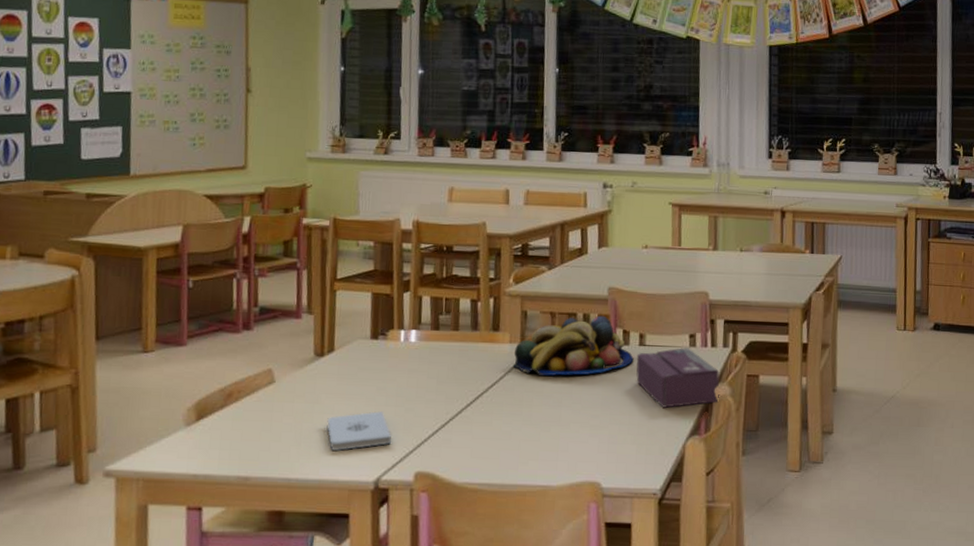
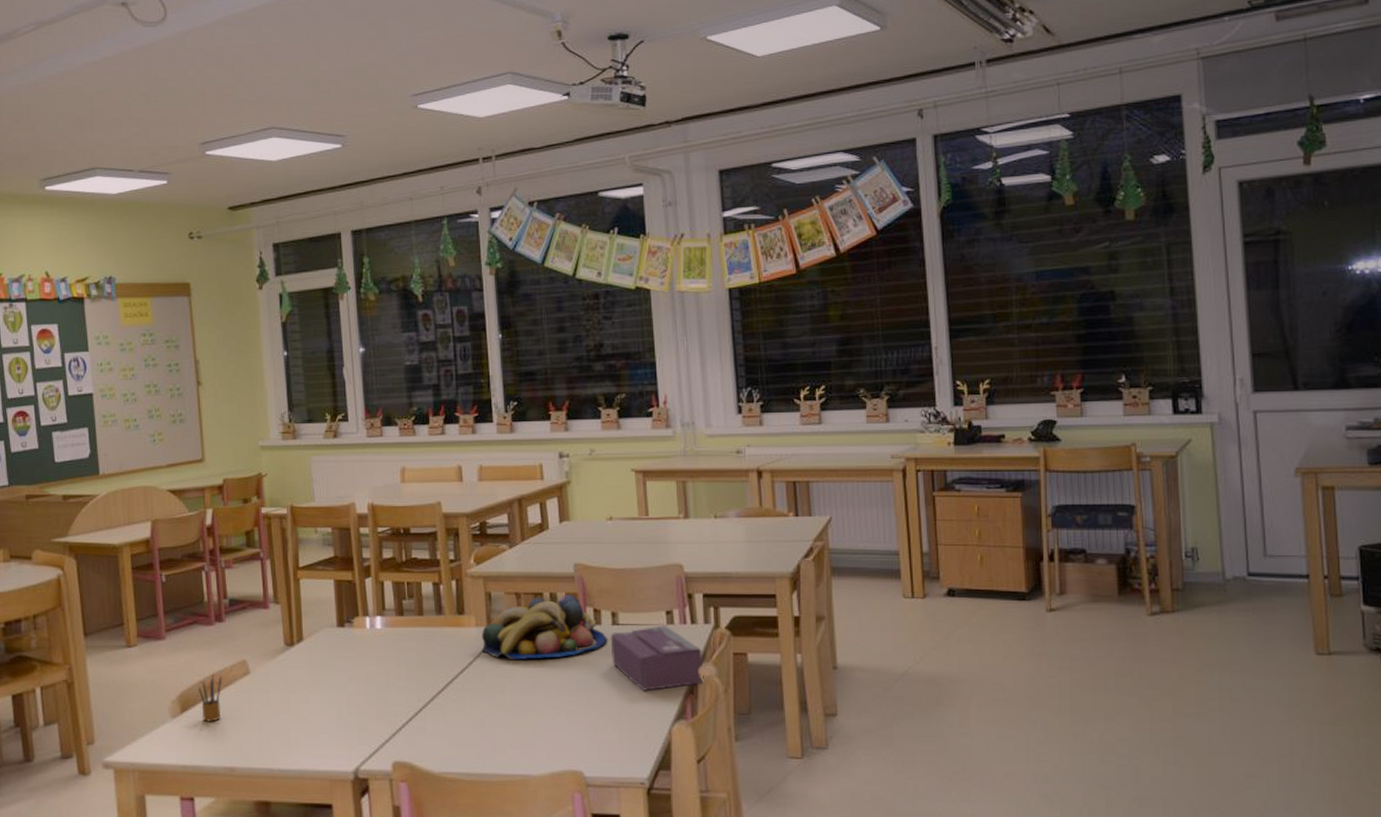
pencil box: none [217,382,245,431] -> present [198,674,222,722]
notepad: present [327,411,393,451] -> none [303,700,367,741]

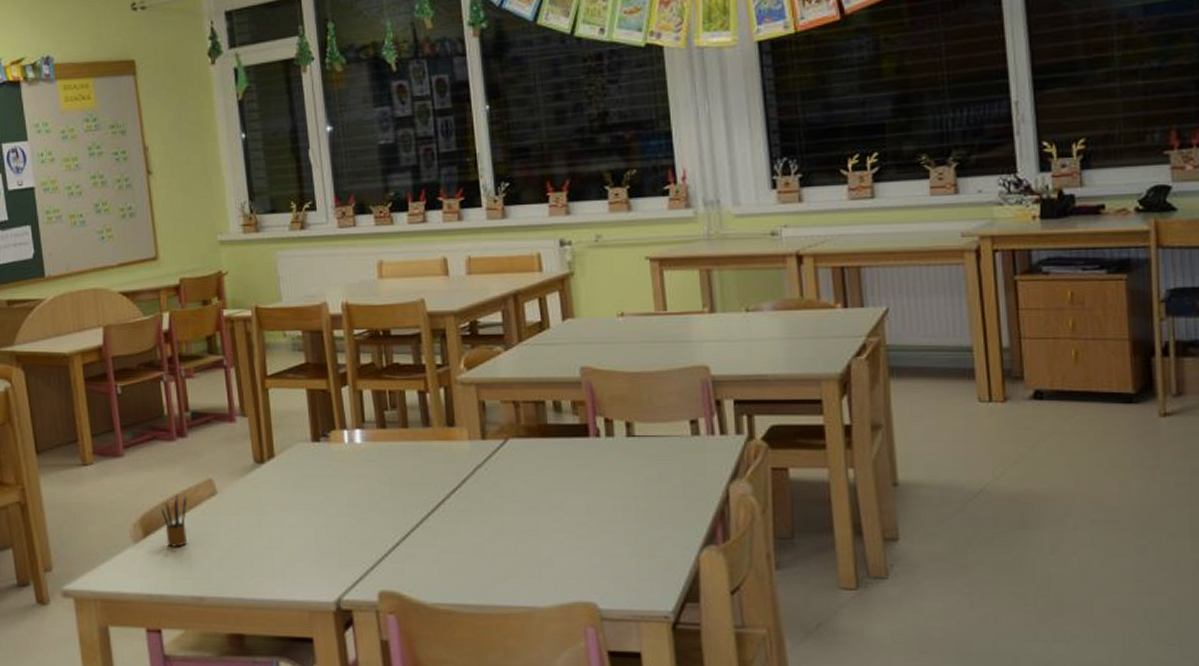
fruit bowl: present [481,594,608,661] -> none [475,402,622,478]
tissue box: present [610,626,704,691] -> none [625,437,737,512]

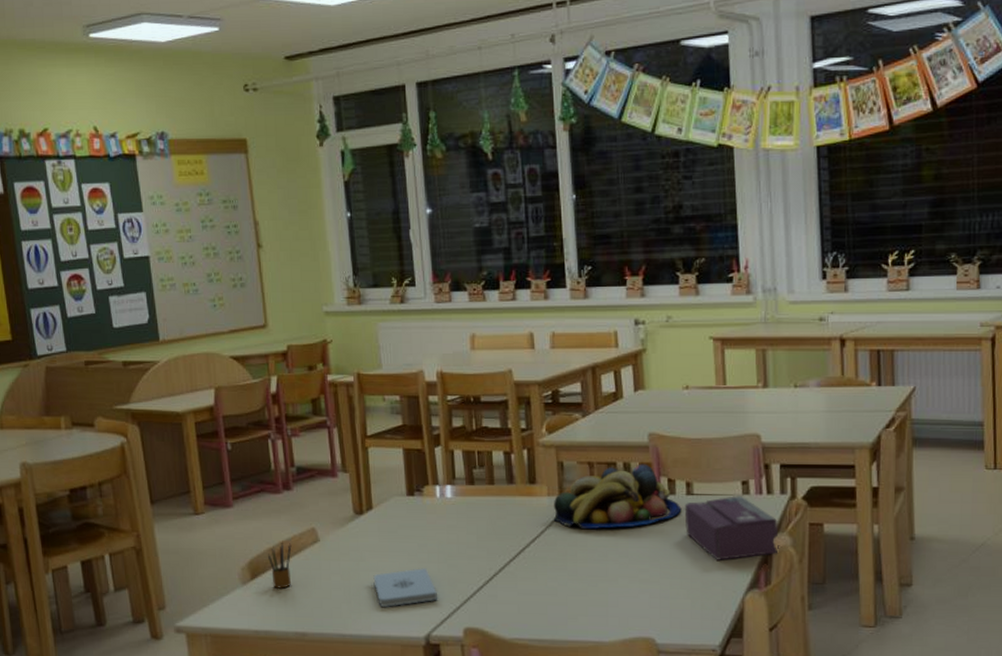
notepad: none [277,523,349,568] -> present [373,568,438,607]
fruit bowl: none [475,402,622,478] -> present [553,464,682,530]
tissue box: none [625,437,737,512] -> present [684,496,779,561]

